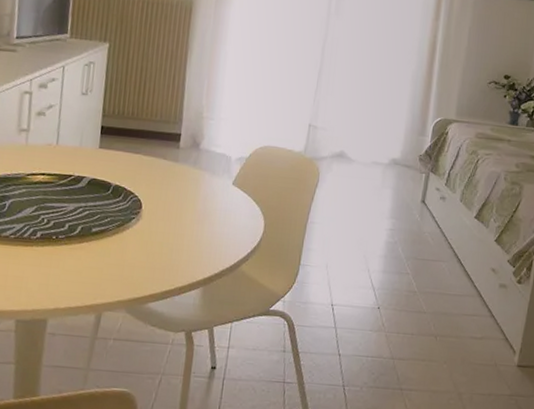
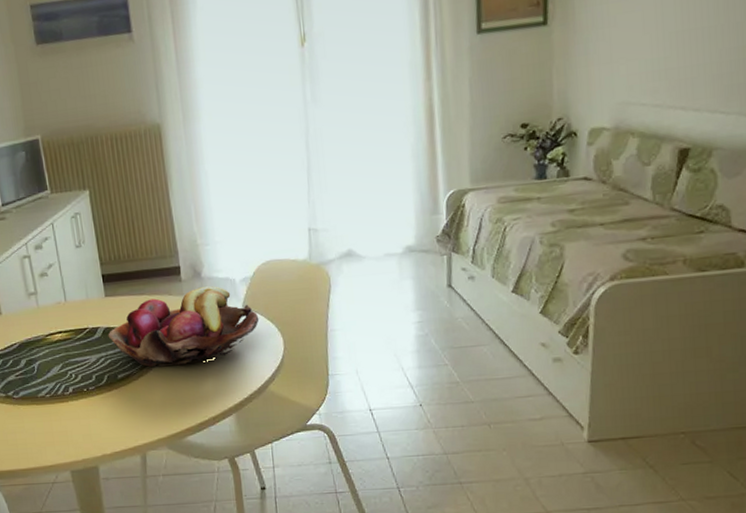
fruit basket: none [92,157,246,230] -> present [108,286,259,367]

